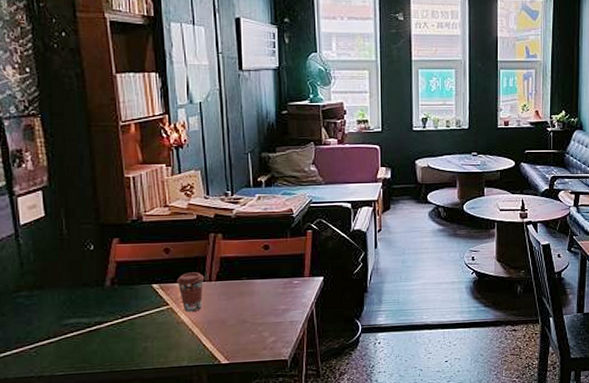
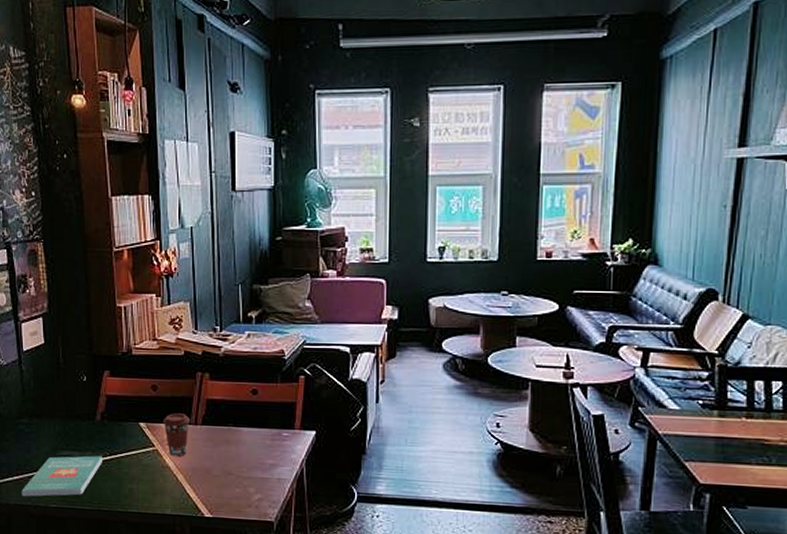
book: none [22,320,113,369] -> present [21,455,102,497]

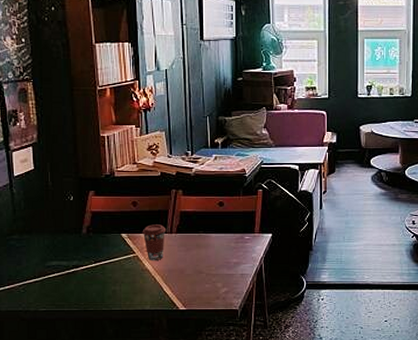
book: present [21,455,102,497] -> none [12,264,88,304]

